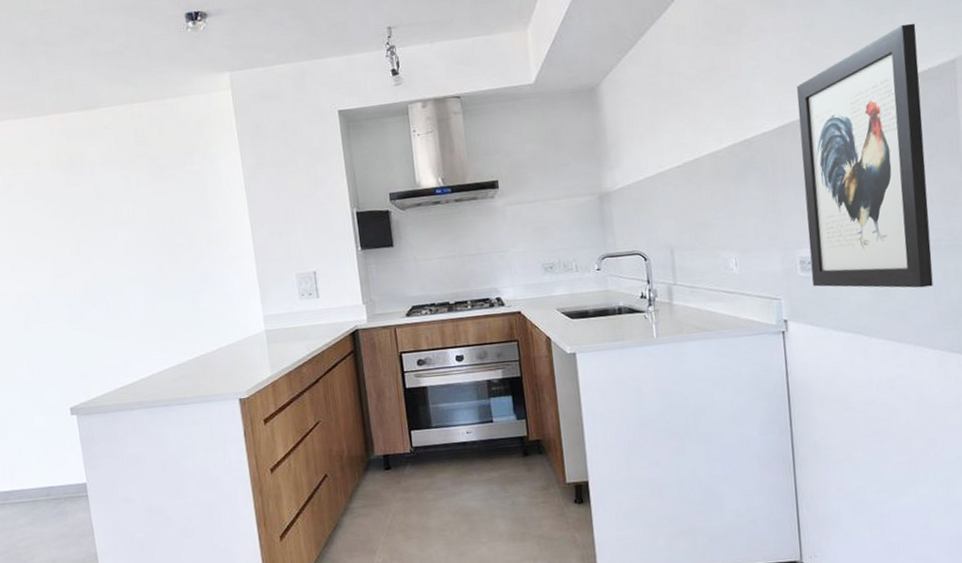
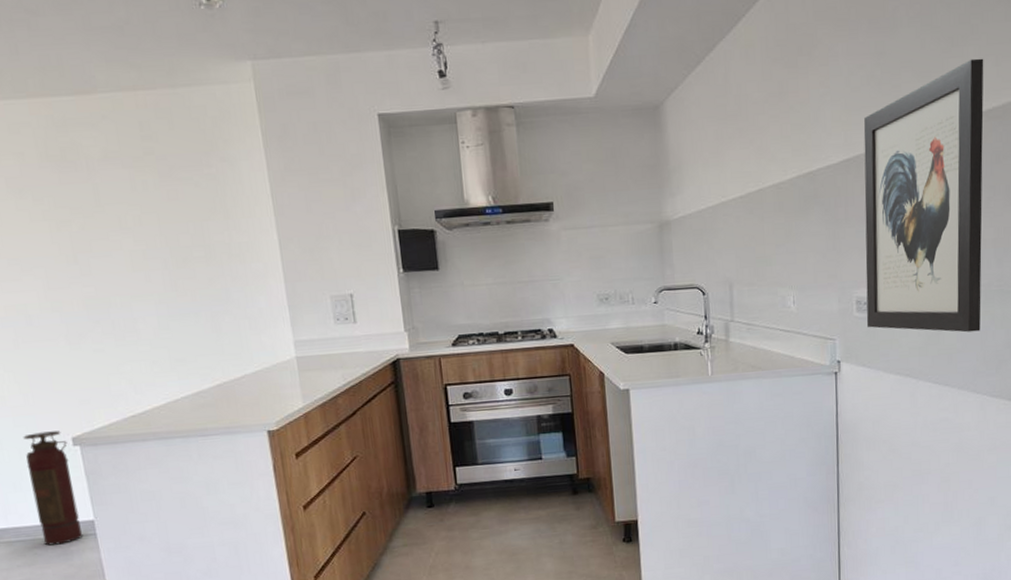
fire extinguisher: none [29,401,77,507] -> present [23,431,84,546]

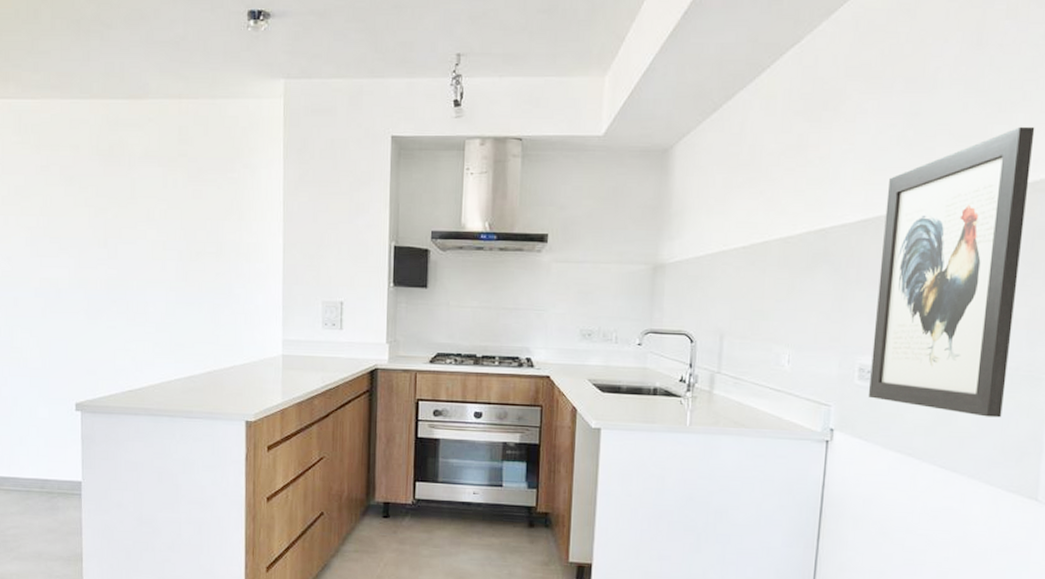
fire extinguisher: present [23,431,84,546] -> none [34,394,71,499]

